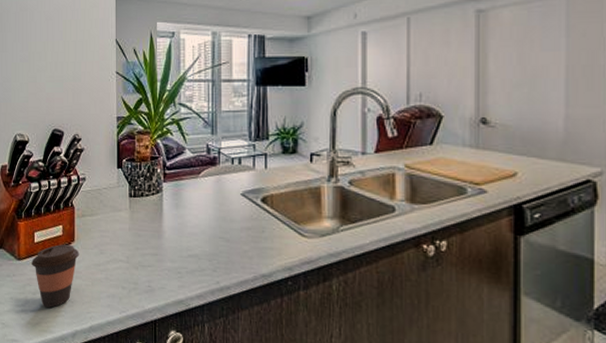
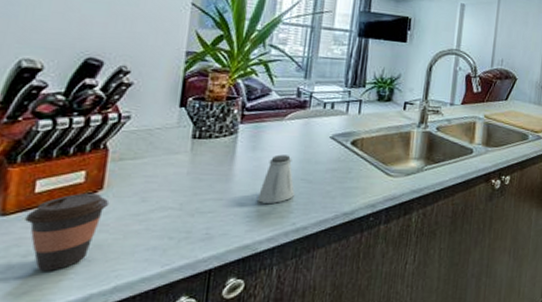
saltshaker: none [184,212,215,261] -> present [257,154,295,203]

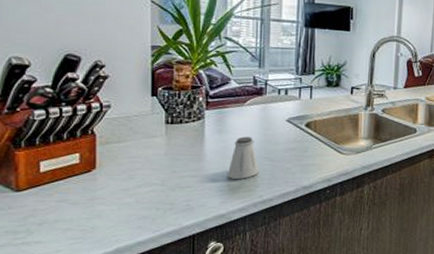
coffee cup: present [25,192,110,271] -> none [36,172,103,236]

